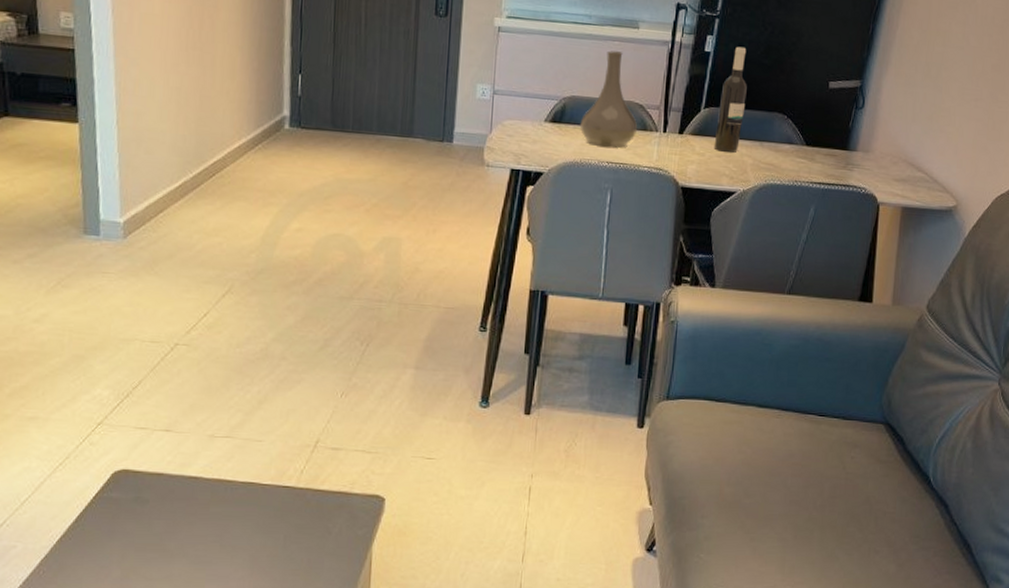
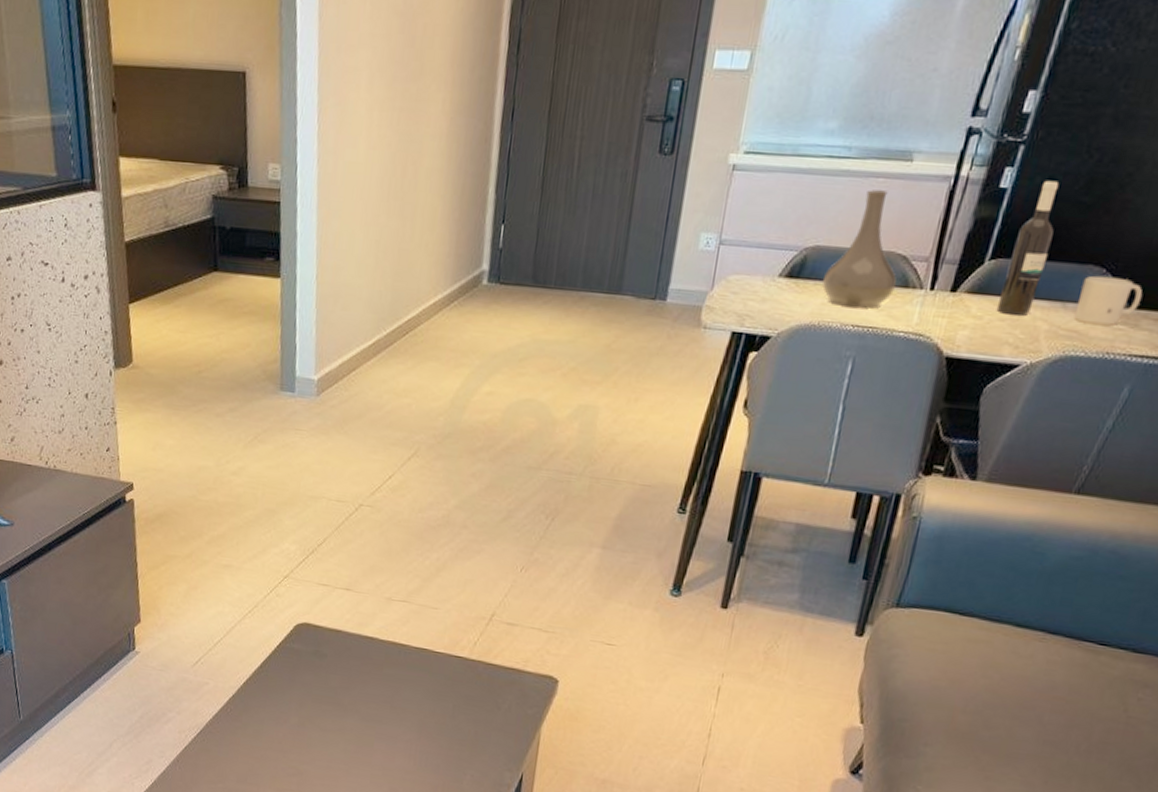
mug: none [769,120,814,160] -> present [1074,275,1143,326]

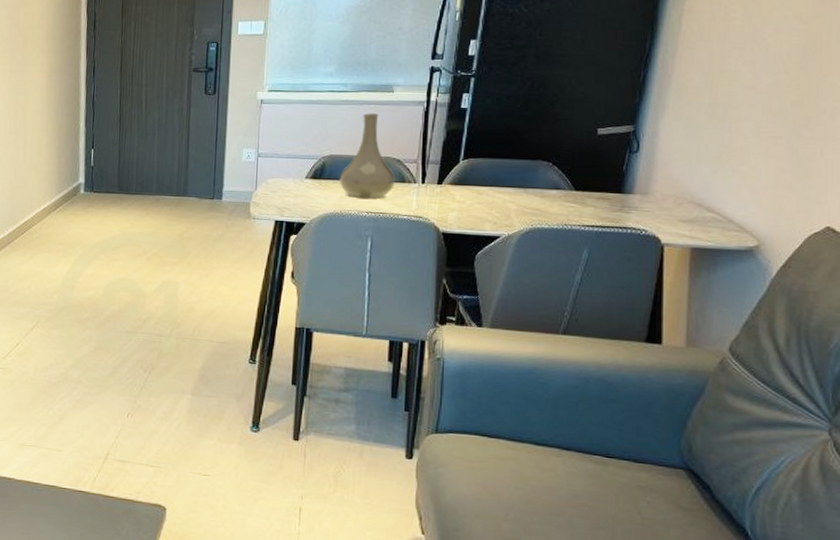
wine bottle: present [996,180,1060,316] -> none [474,101,509,199]
mug: present [1074,275,1143,326] -> none [535,168,584,205]

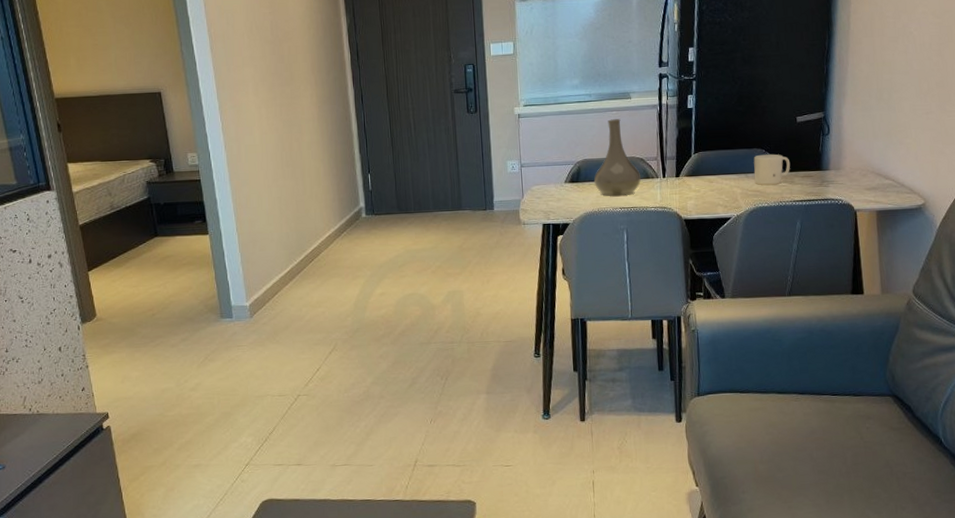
mug: none [535,168,584,205] -> present [753,154,791,186]

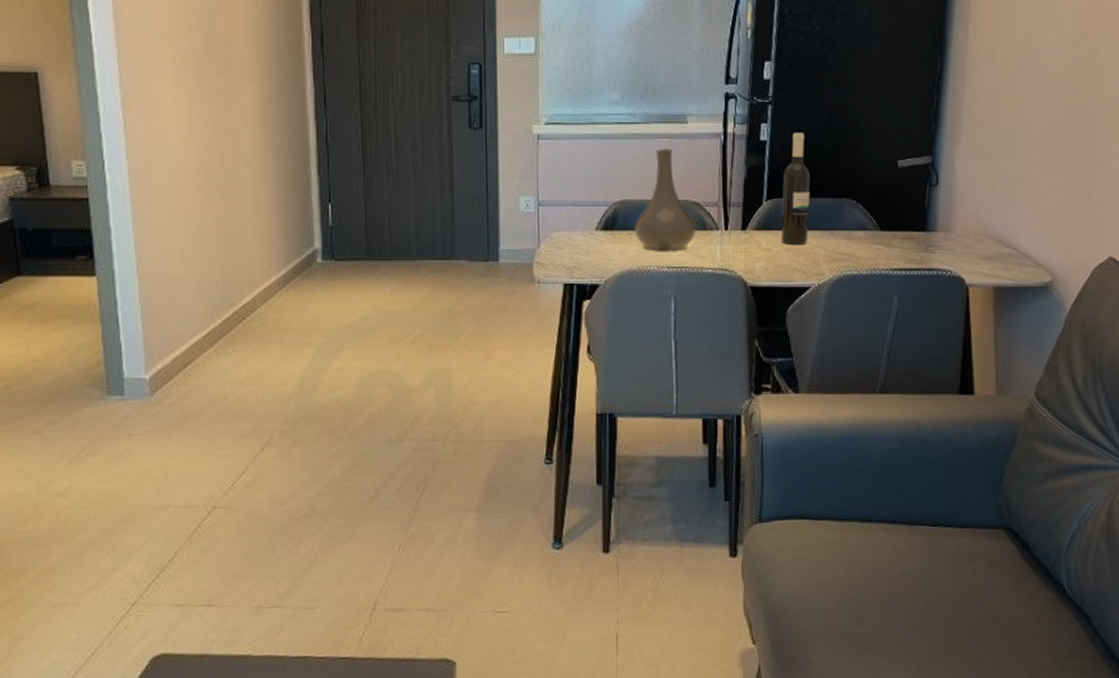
wine bottle: none [706,100,729,186] -> present [780,132,811,245]
mug: present [753,154,791,186] -> none [841,206,889,247]

